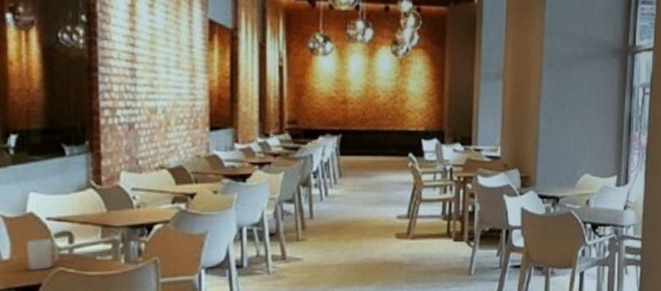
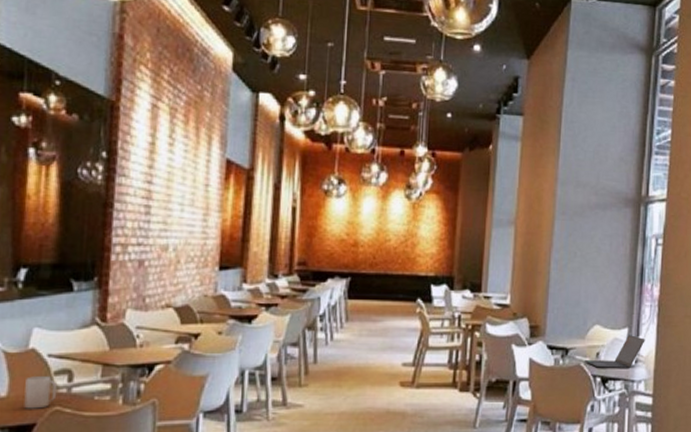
laptop: none [574,182,634,216] -> present [584,335,645,369]

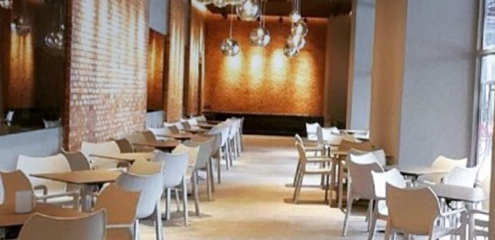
laptop: present [584,335,645,369] -> none [430,164,482,192]

